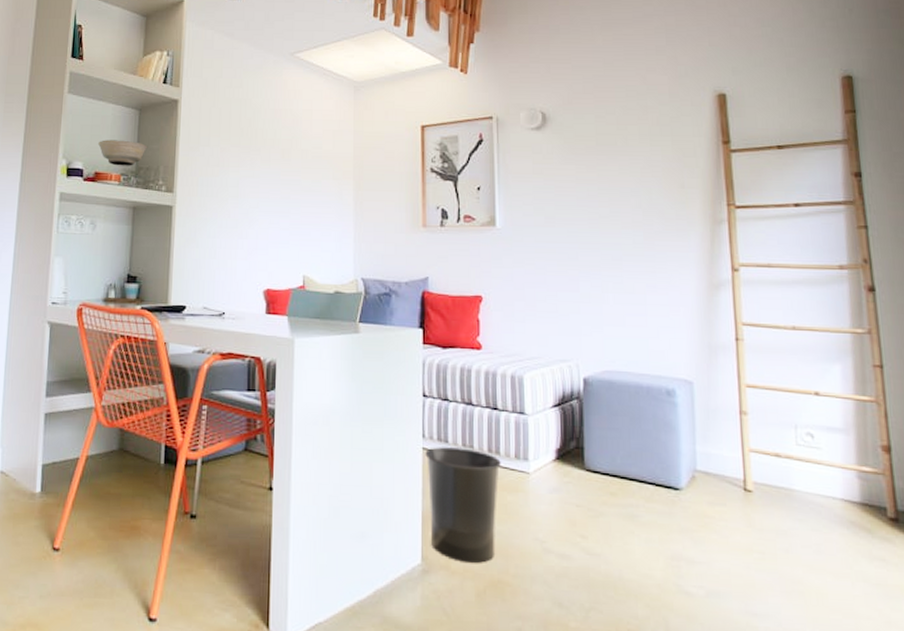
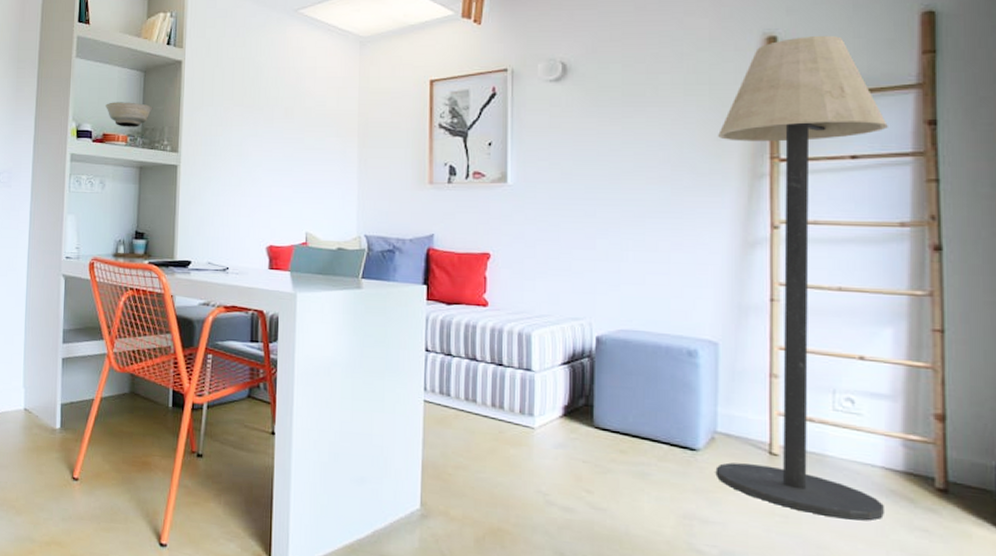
waste bin: present [425,447,501,563] -> none [427,400,505,511]
floor lamp: none [682,94,847,553] -> present [715,35,888,521]

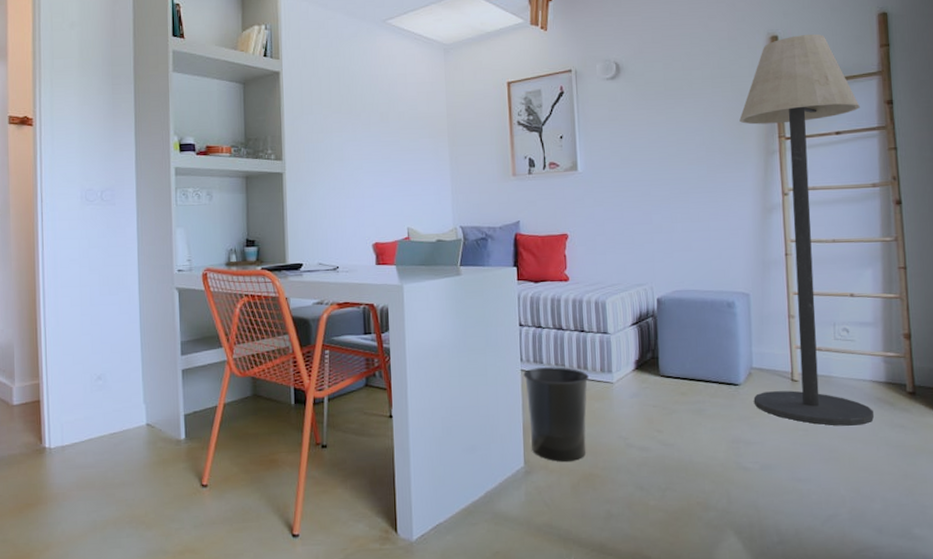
ceramic bowl: present [104,102,153,127] -> none [206,113,255,139]
waste bin: none [427,400,505,511] -> present [523,367,589,462]

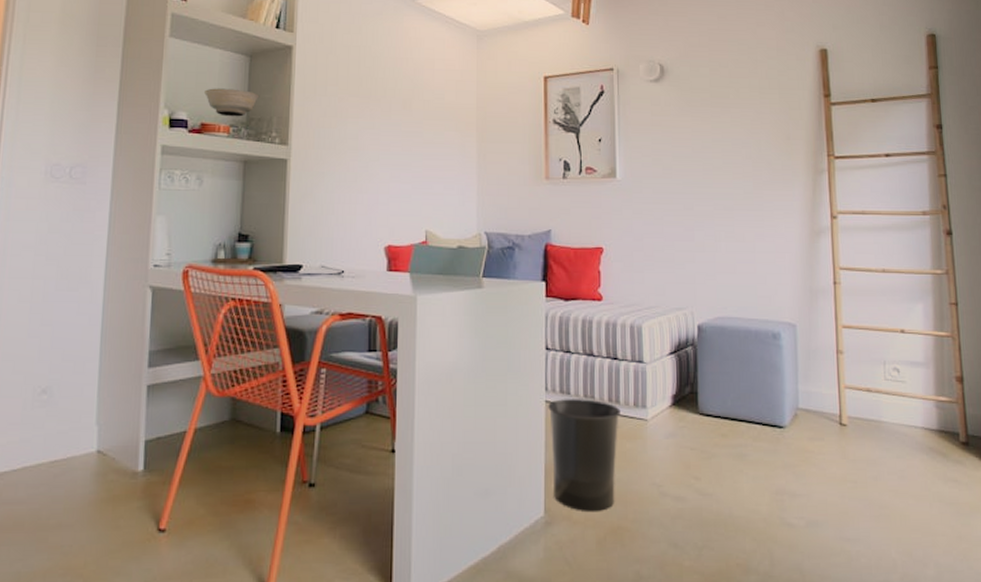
ceramic bowl: none [206,113,255,139] -> present [203,88,260,117]
floor lamp: present [739,33,874,426] -> none [787,50,926,478]

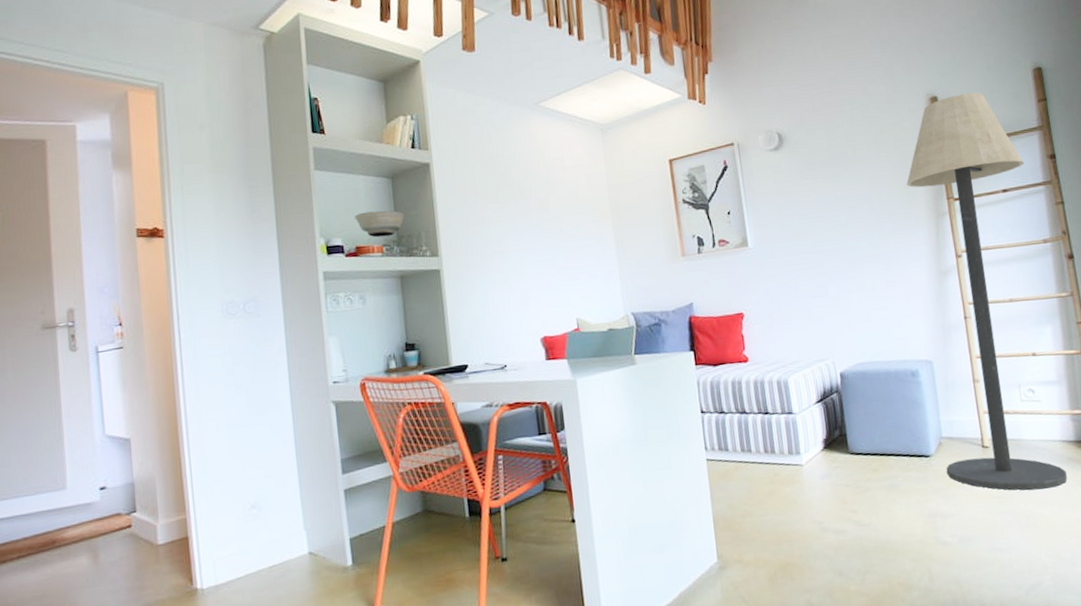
waste bin: present [548,399,621,511] -> none [709,453,781,553]
floor lamp: none [787,50,926,478] -> present [907,92,1067,491]

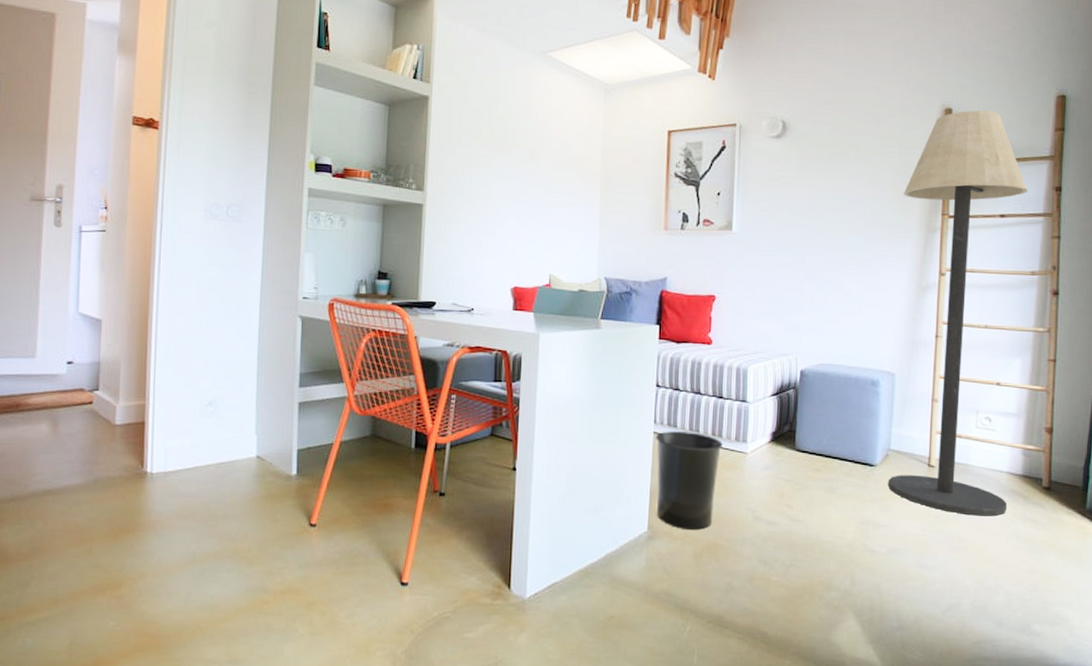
ceramic bowl: present [353,210,406,238] -> none [346,135,398,163]
waste bin: none [709,453,781,553] -> present [656,431,723,530]

